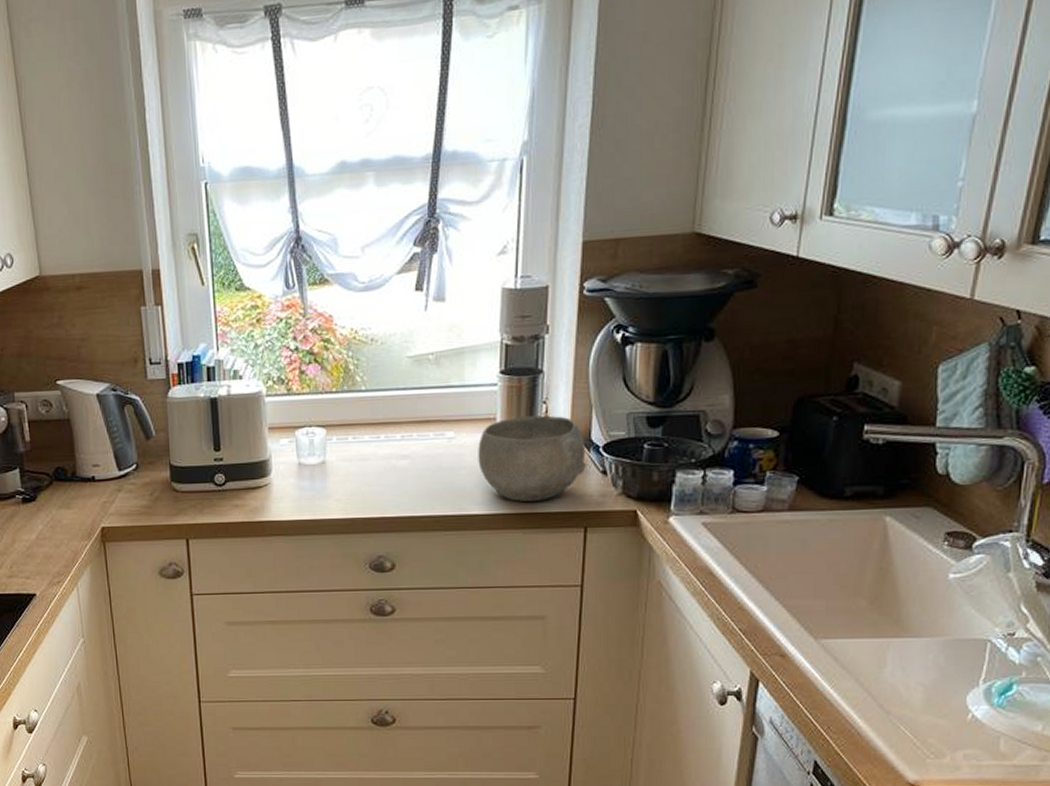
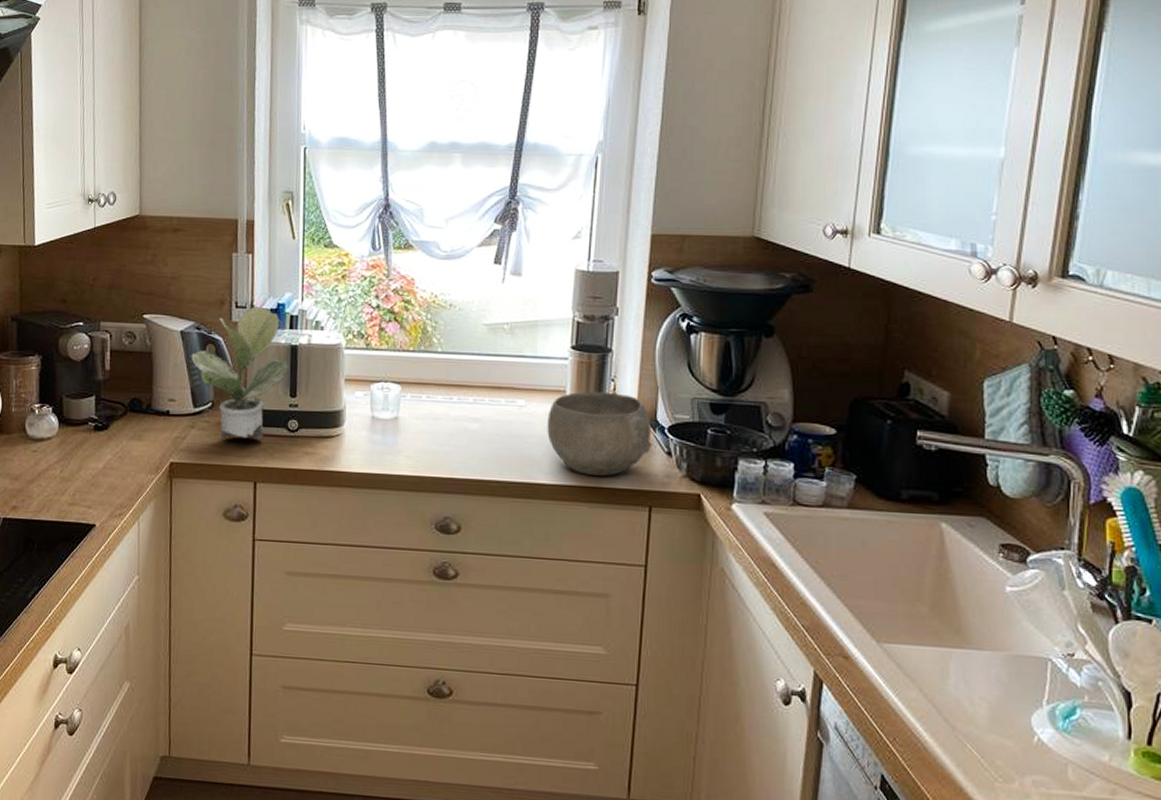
potted plant: none [110,360,211,501] -> present [191,306,290,441]

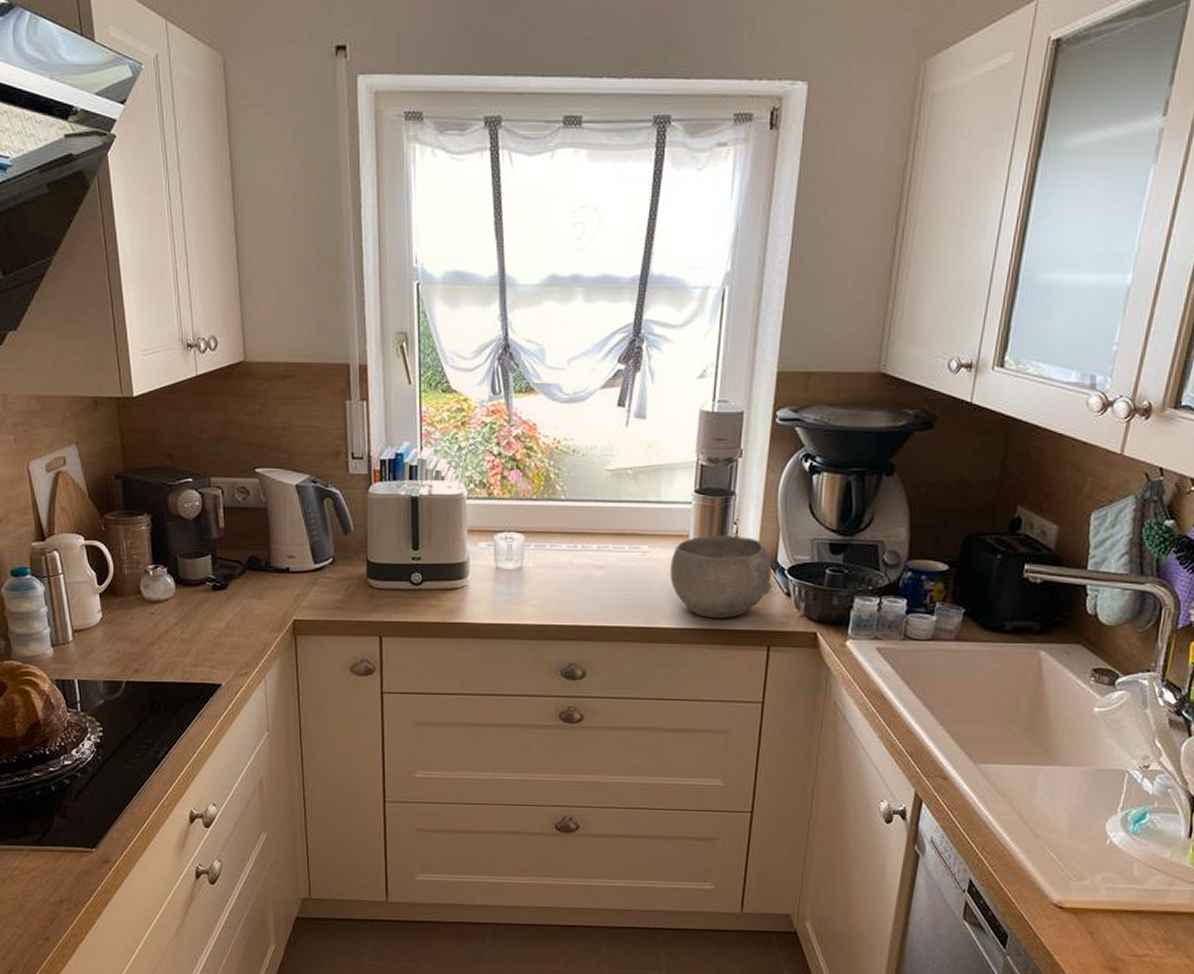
potted plant: present [191,306,290,441] -> none [308,457,411,596]

